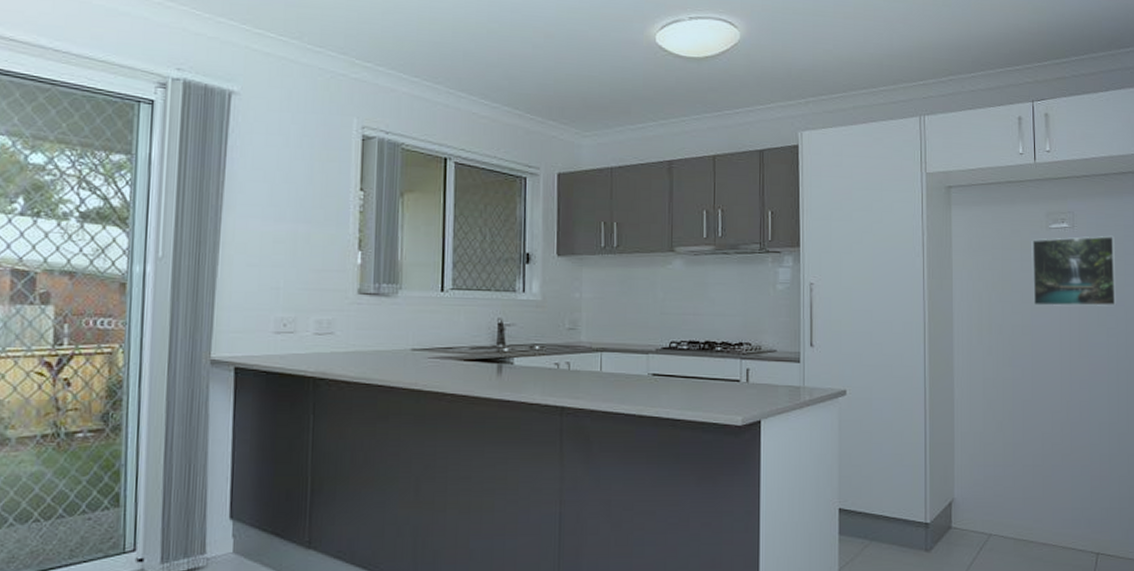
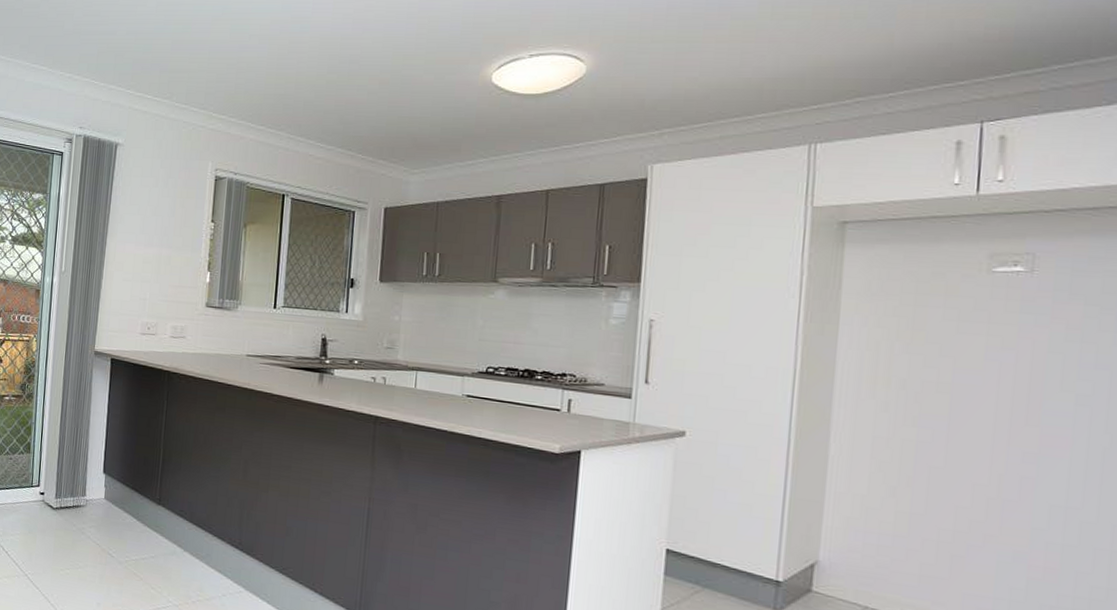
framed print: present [1031,235,1117,307] -> none [957,283,1102,370]

